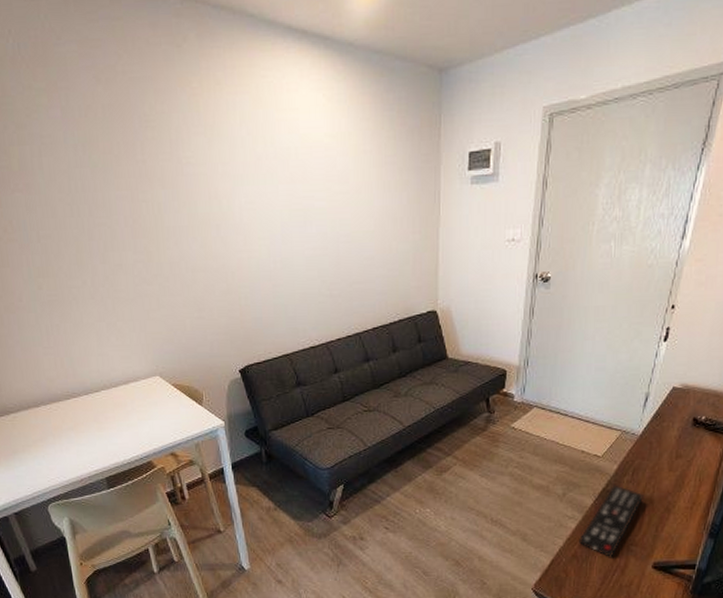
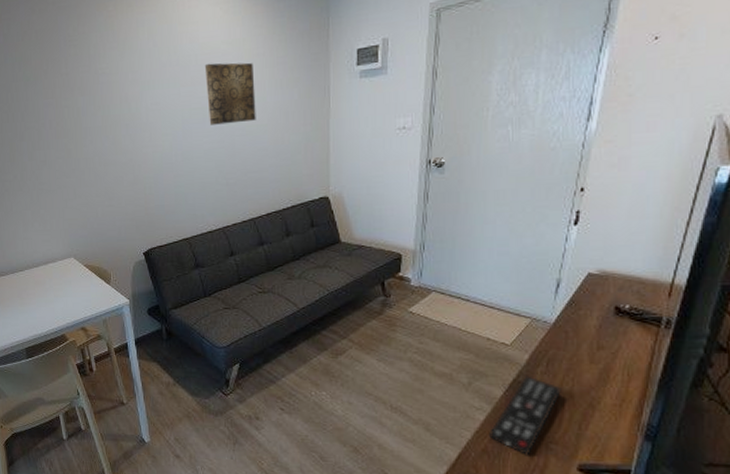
wall art: none [305,158,362,229] -> present [204,62,256,125]

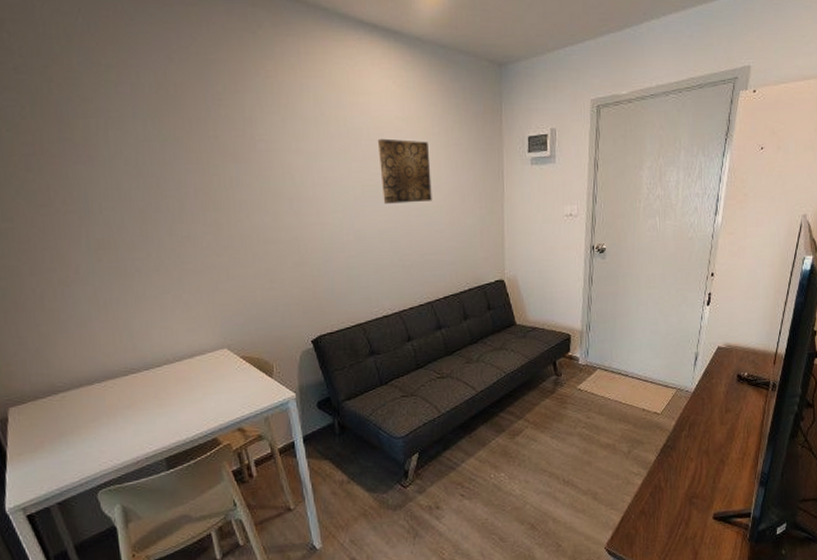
remote control: present [489,375,561,456] -> none [646,440,700,512]

